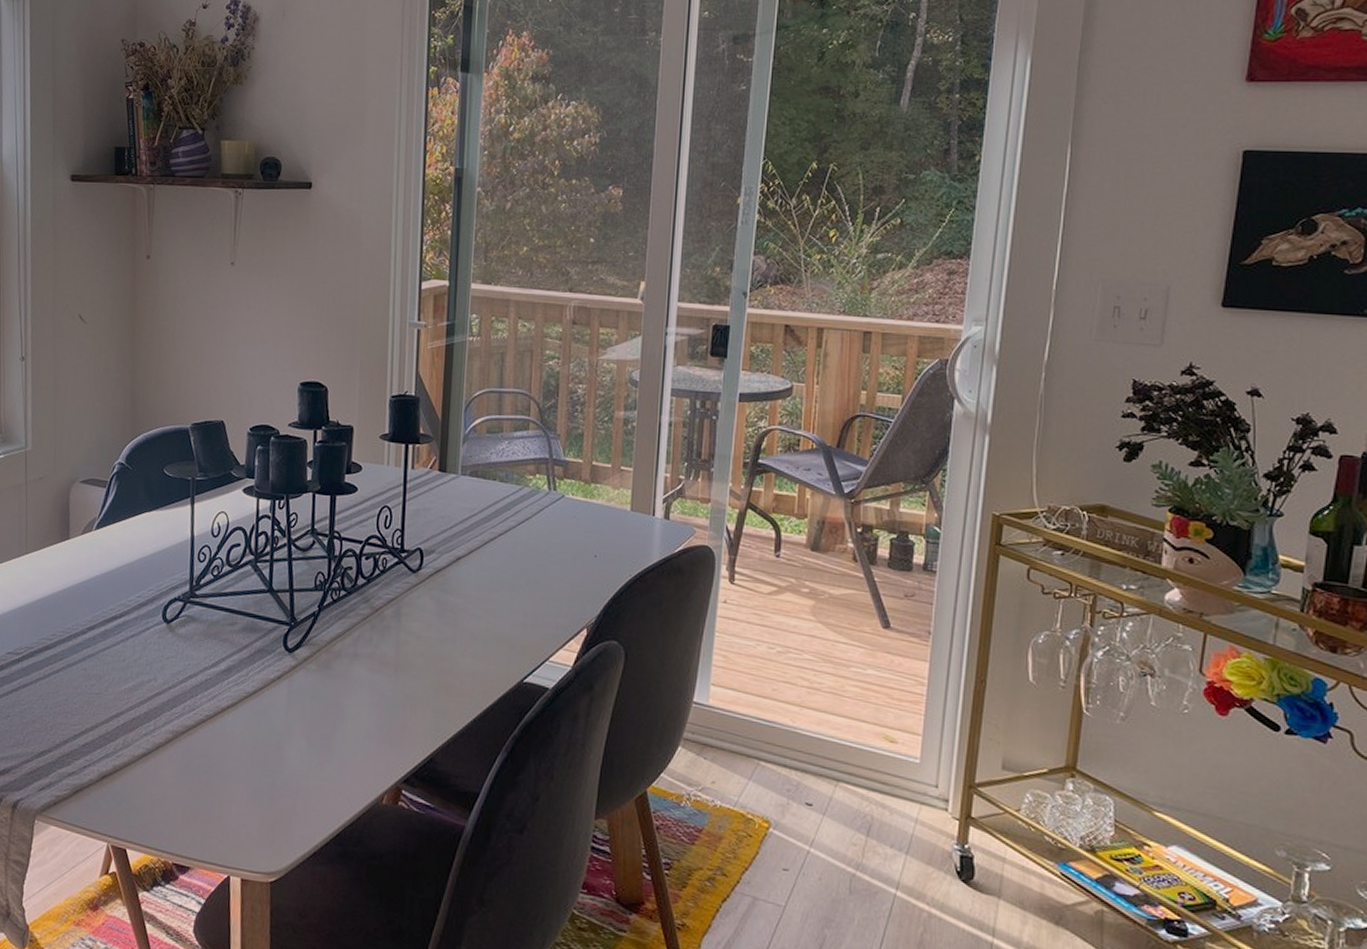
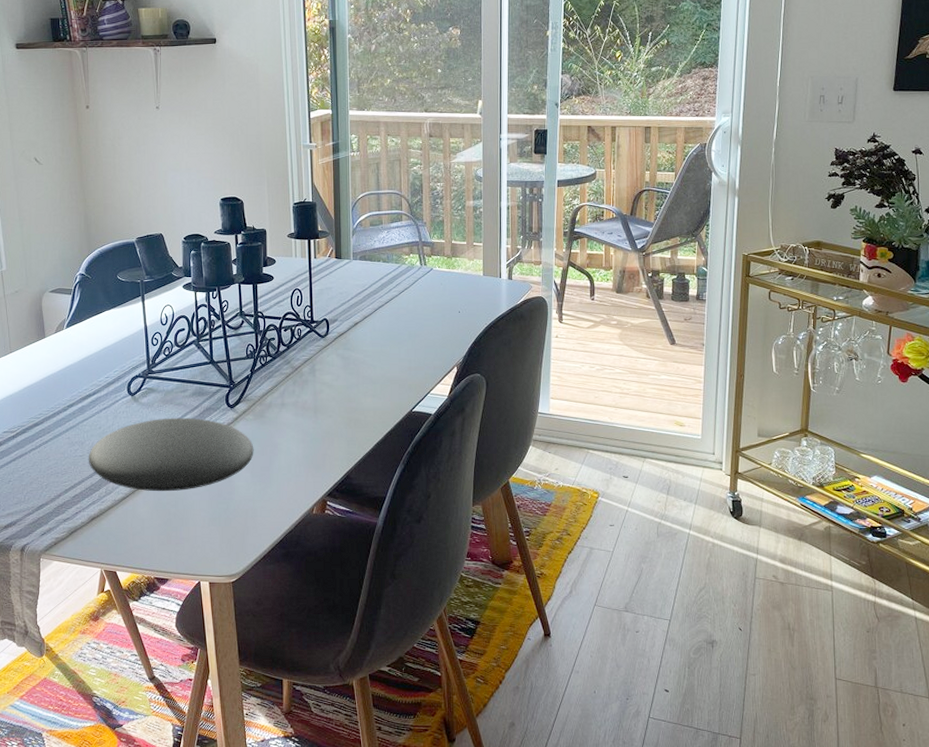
plate: none [105,656,314,754] -> present [88,417,254,492]

